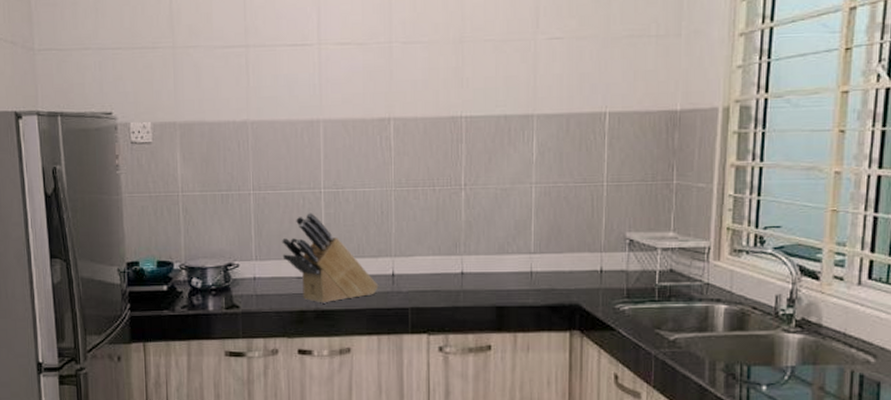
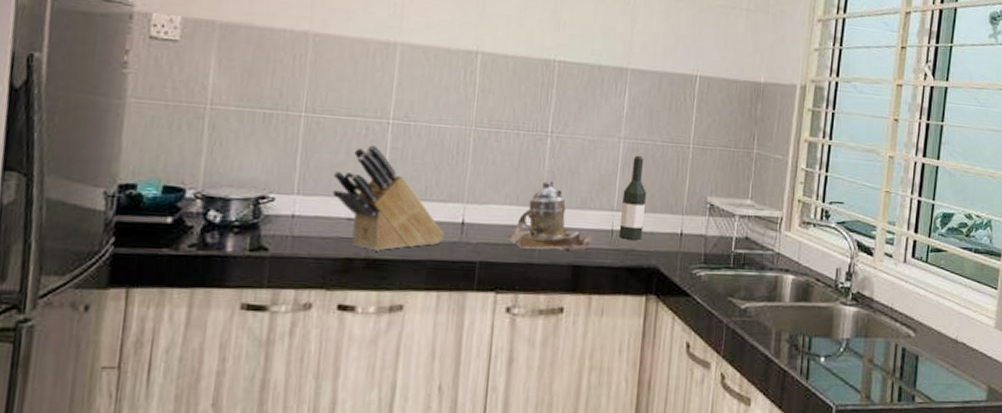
teapot: none [434,230,514,295] -> present [508,180,594,252]
wine bottle: none [538,198,563,279] -> present [618,155,647,240]

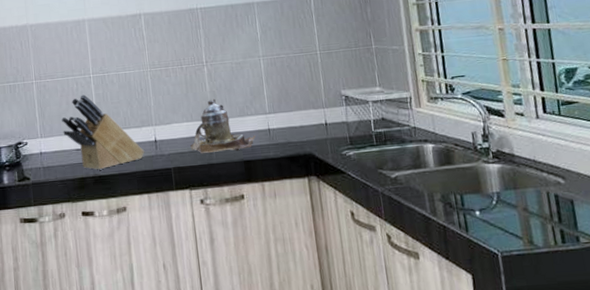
wine bottle: present [618,155,647,240] -> none [271,67,294,135]

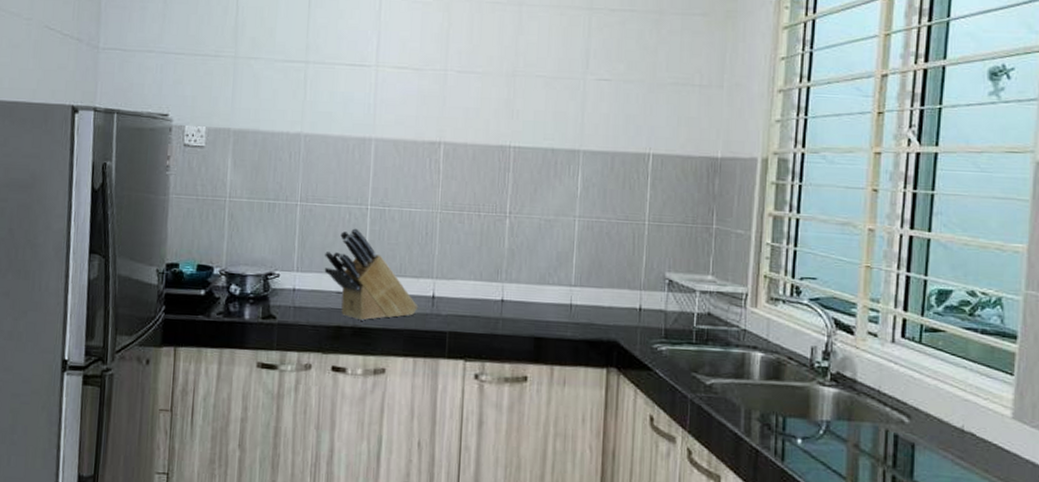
teapot: present [190,98,256,153] -> none [474,258,553,325]

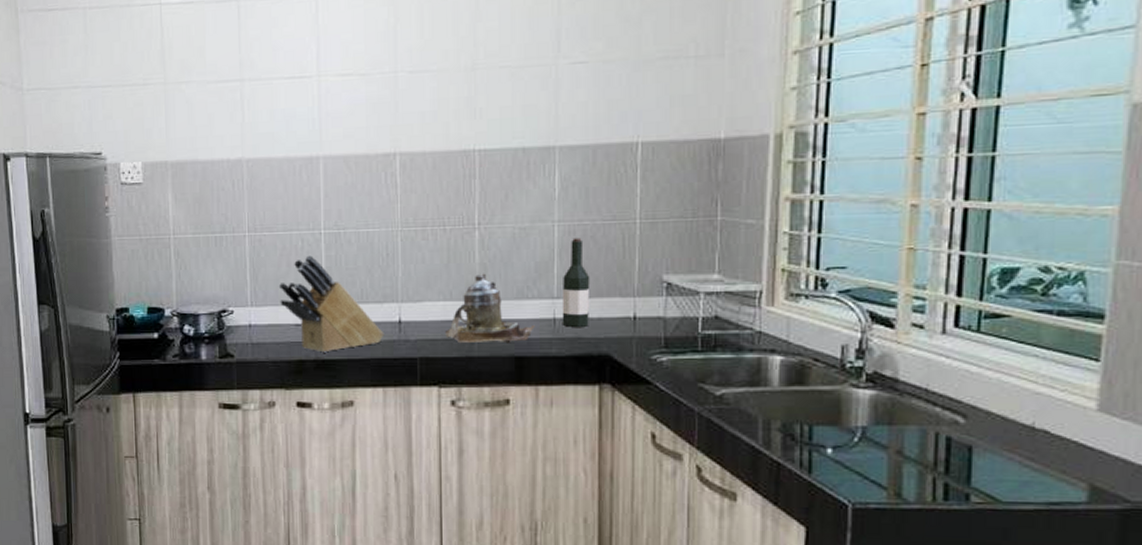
teapot: none [474,258,553,325] -> present [445,273,535,344]
wine bottle: none [577,233,604,314] -> present [562,237,590,327]

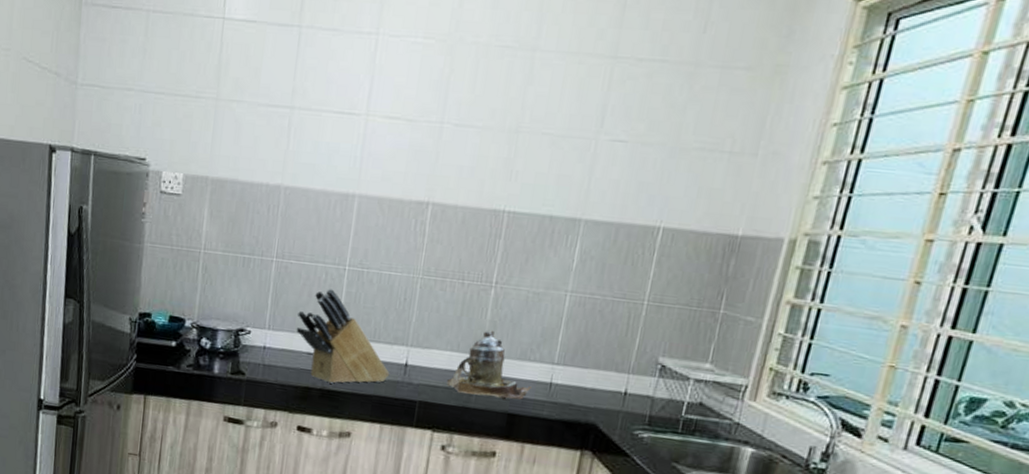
wine bottle: present [562,237,590,327] -> none [557,309,592,395]

